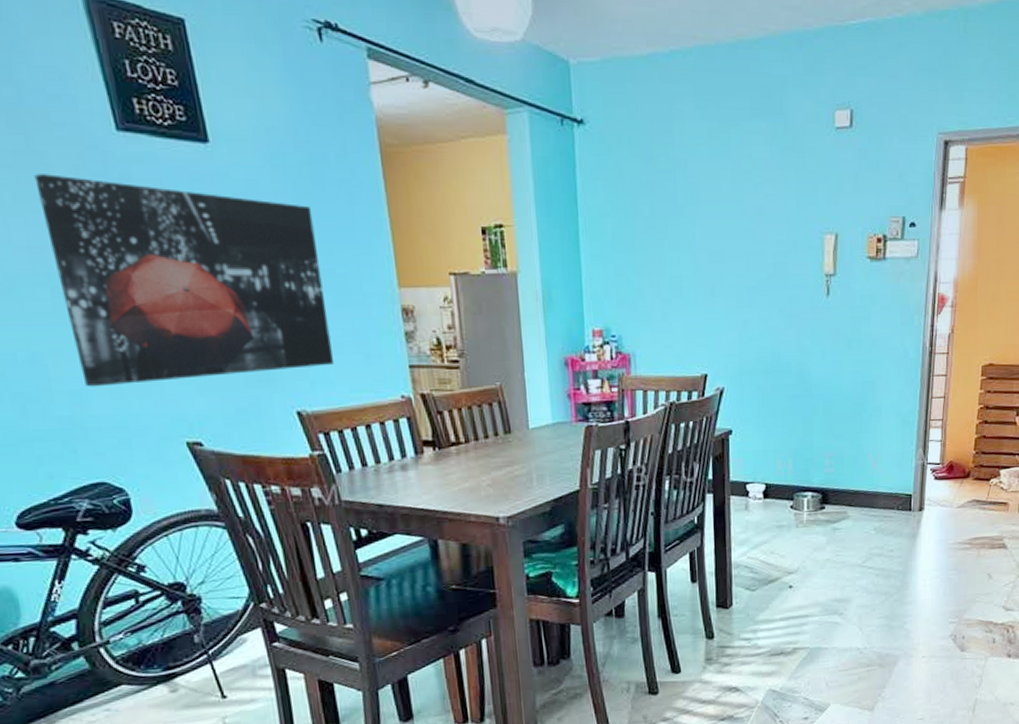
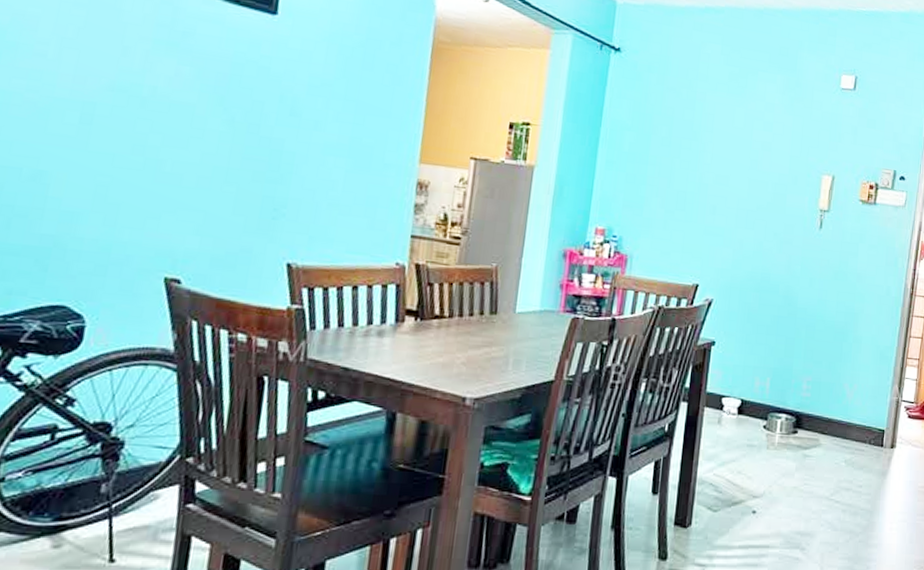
wall art: present [34,174,335,387] -> none [81,16,356,224]

